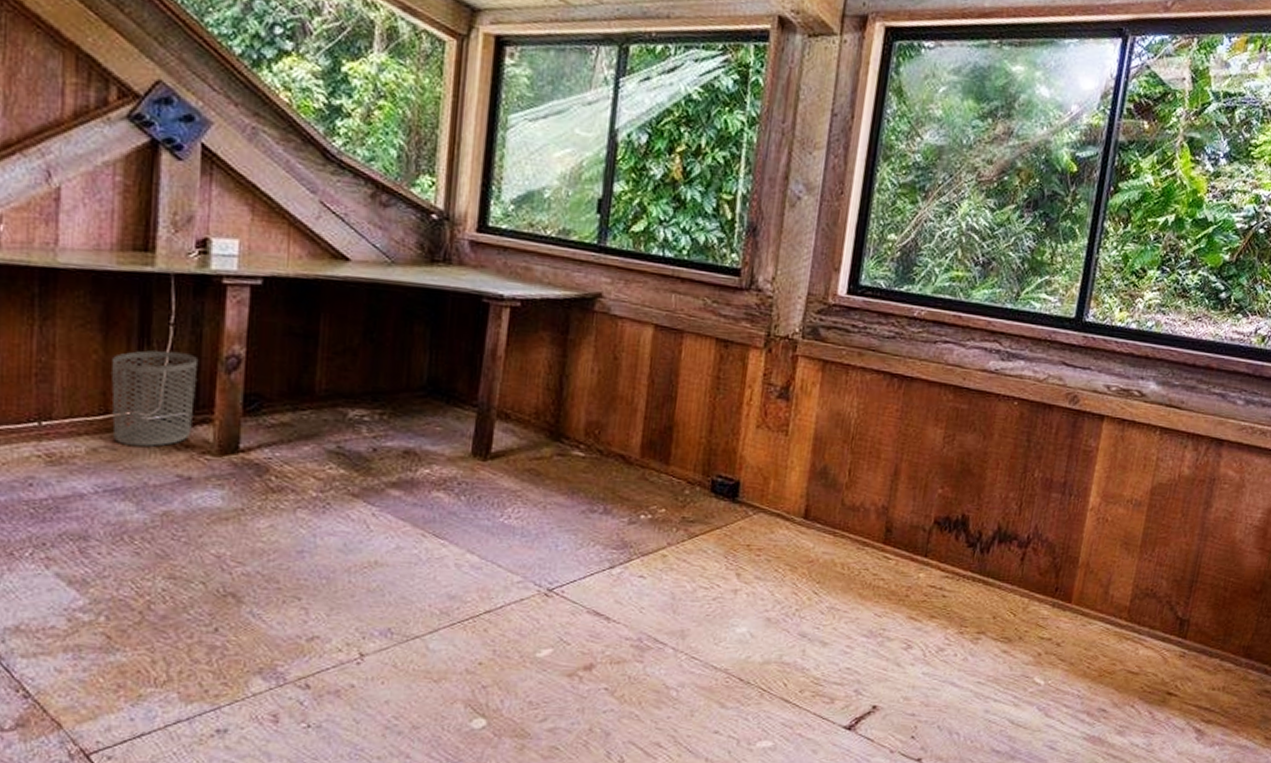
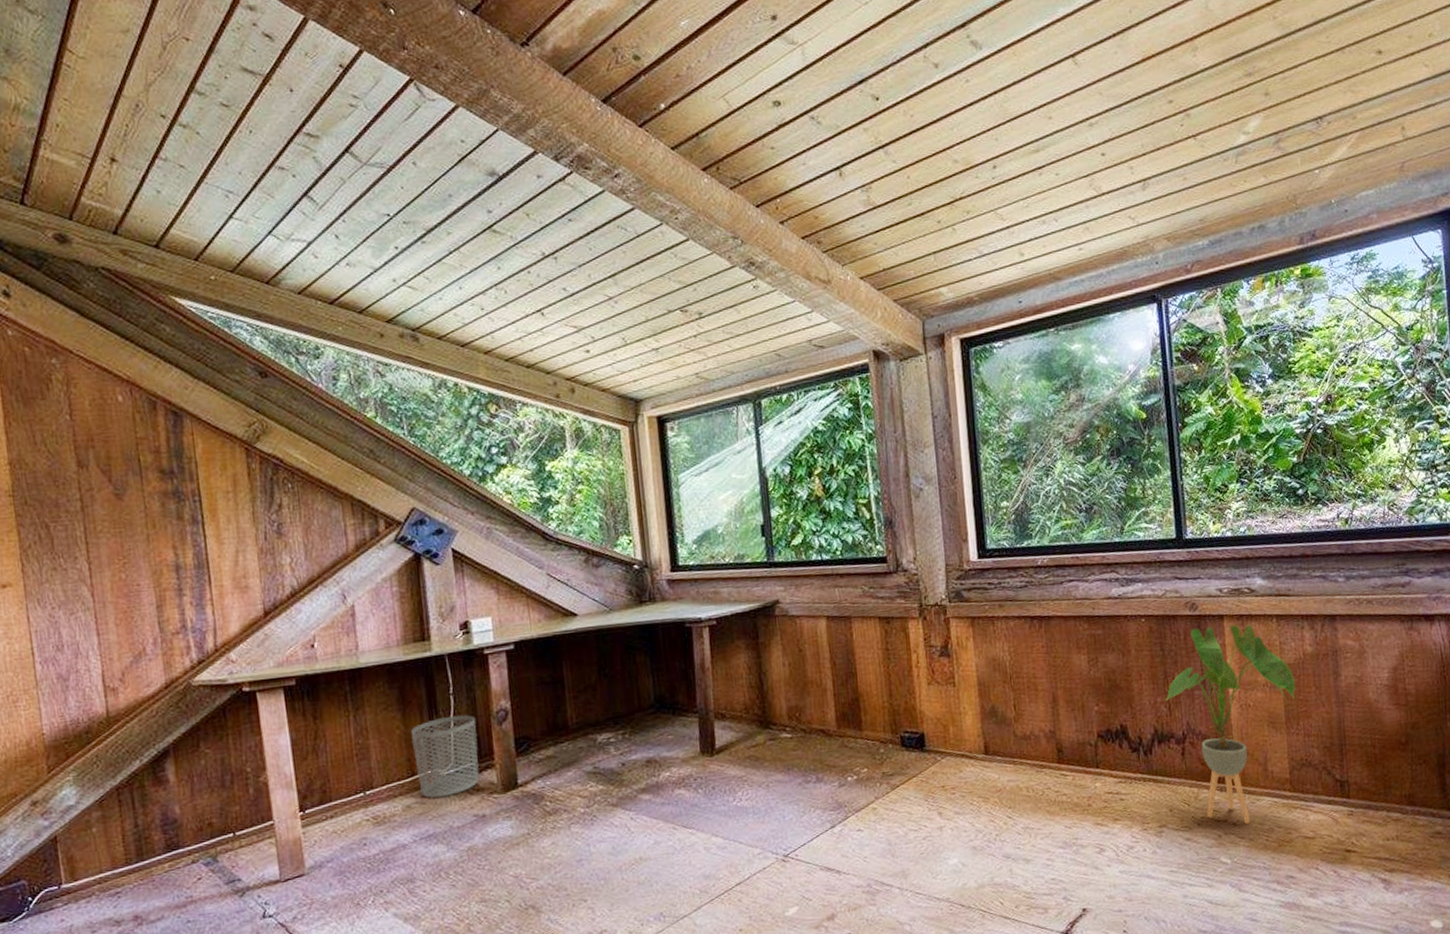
house plant: none [1018,423,1163,647] -> present [1165,624,1296,825]

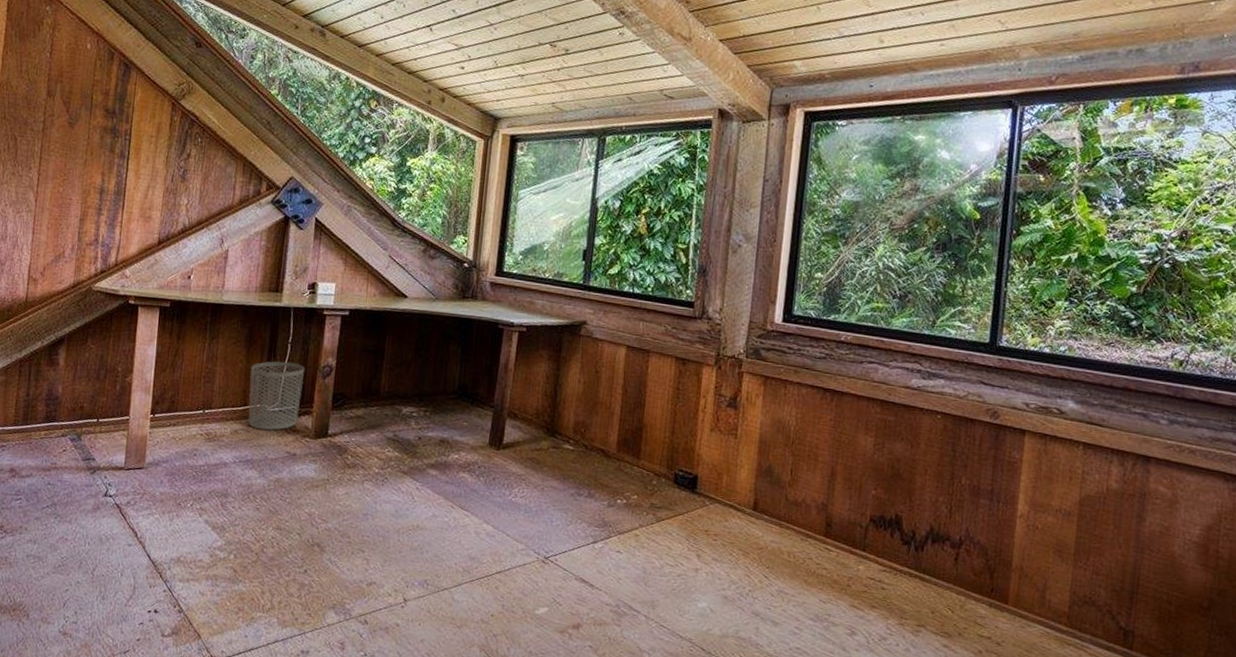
house plant: present [1165,624,1296,825] -> none [947,436,1093,648]

